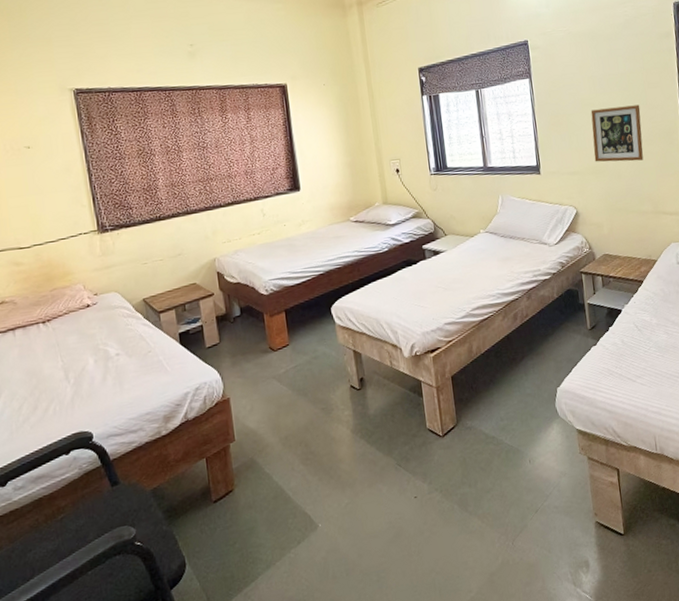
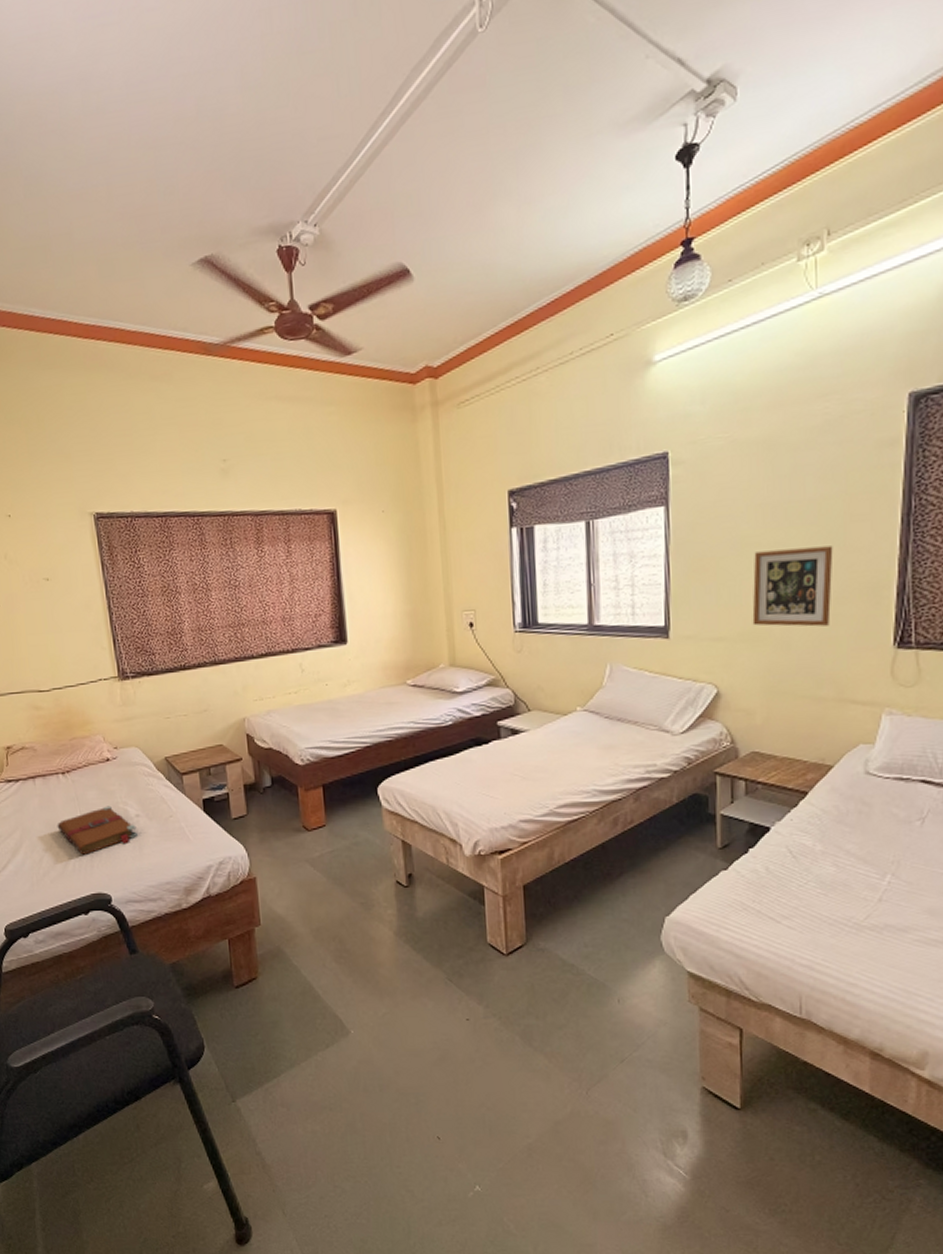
book: none [37,348,118,398] -> present [57,805,137,855]

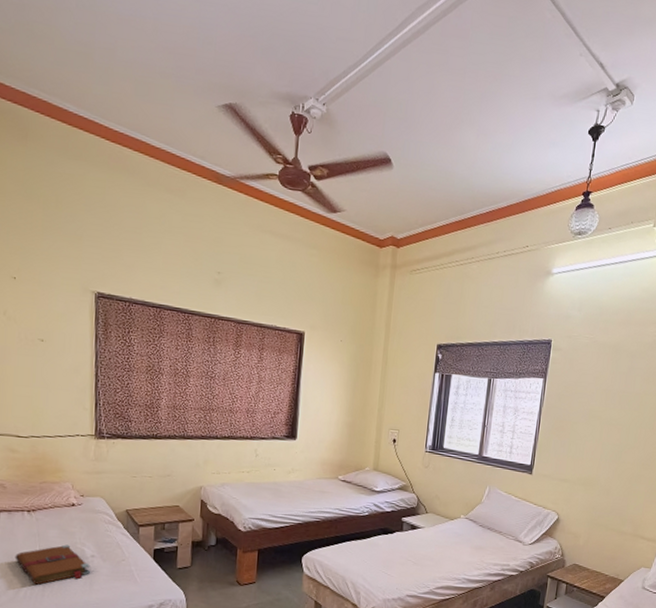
picture frame: present [752,546,833,627] -> none [588,423,646,483]

